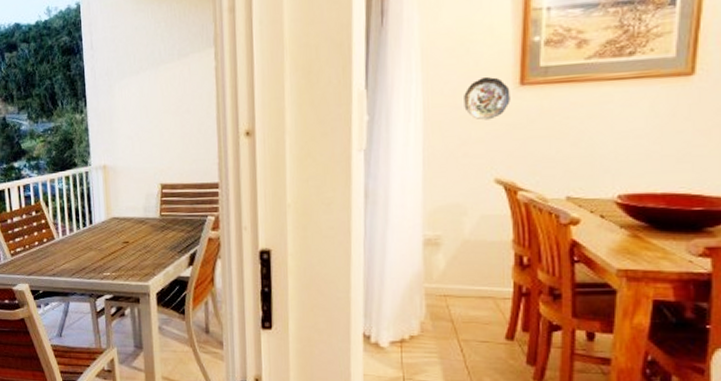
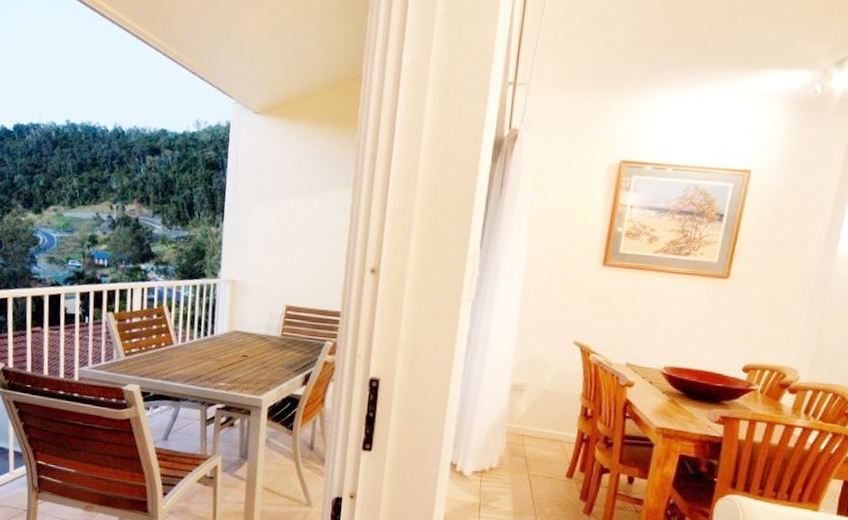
decorative plate: present [464,76,510,120] -> none [557,253,595,291]

